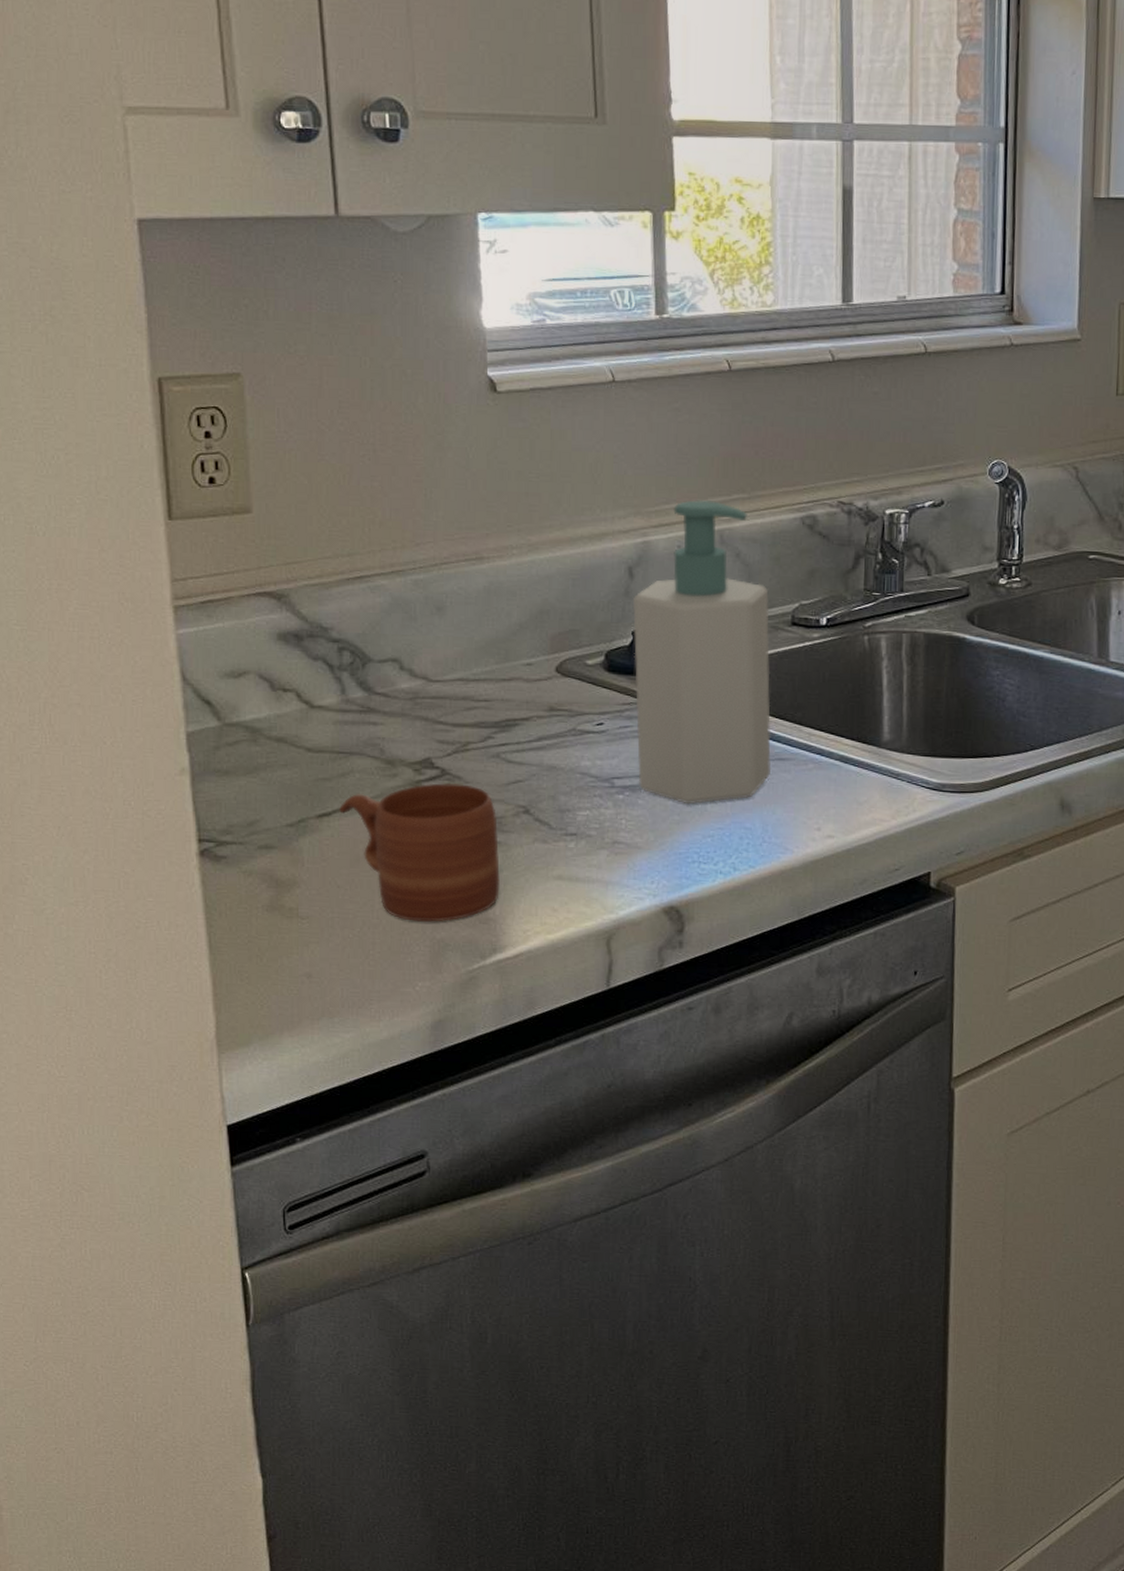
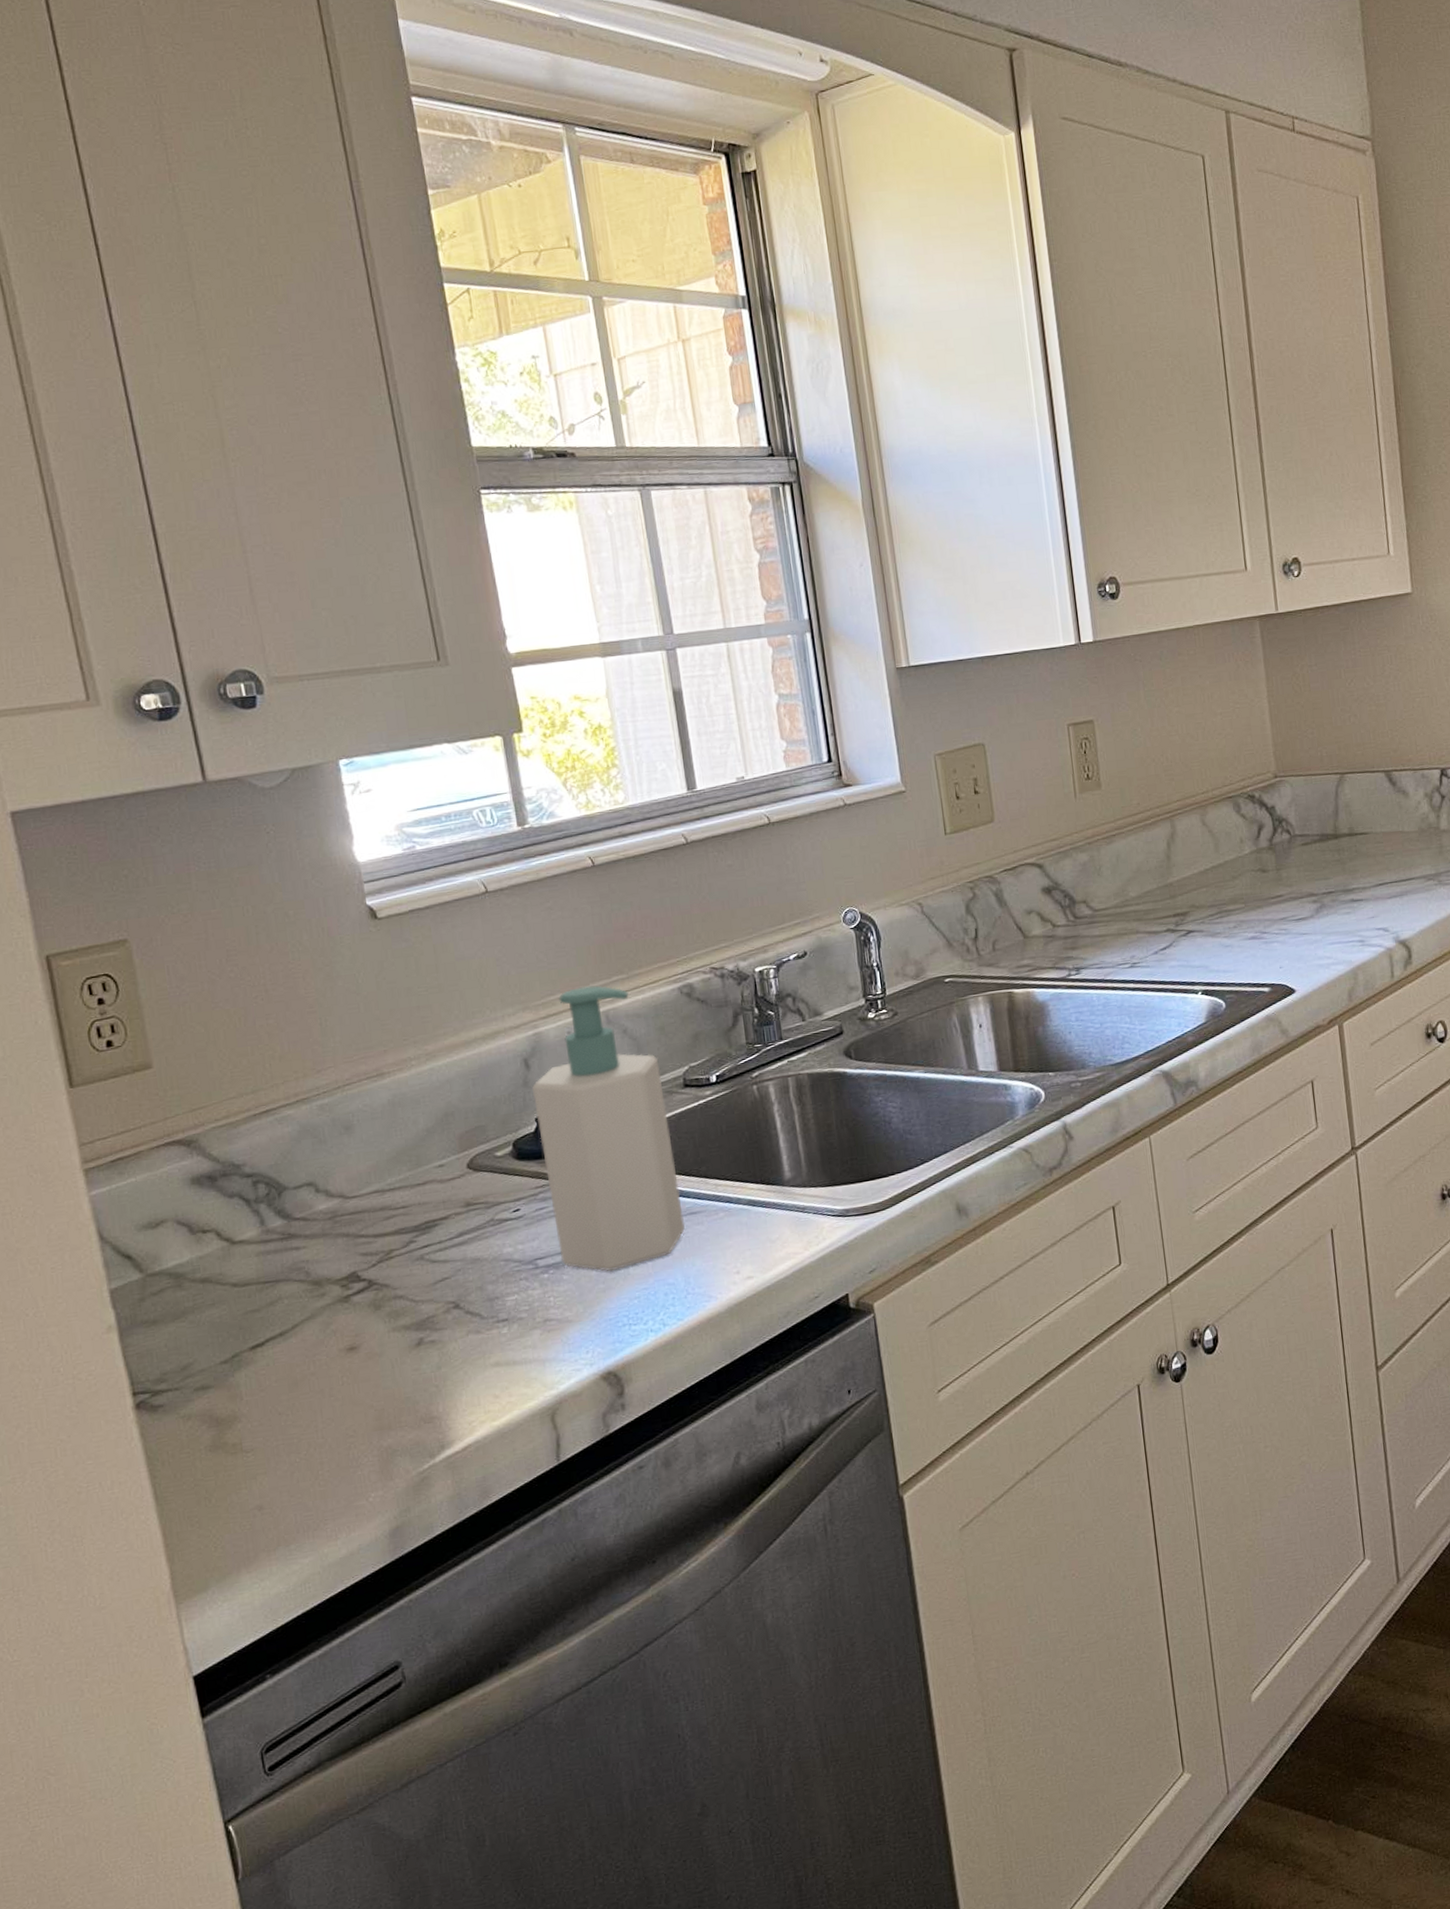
mug: present [339,783,500,922] -> none [271,1291,440,1434]

